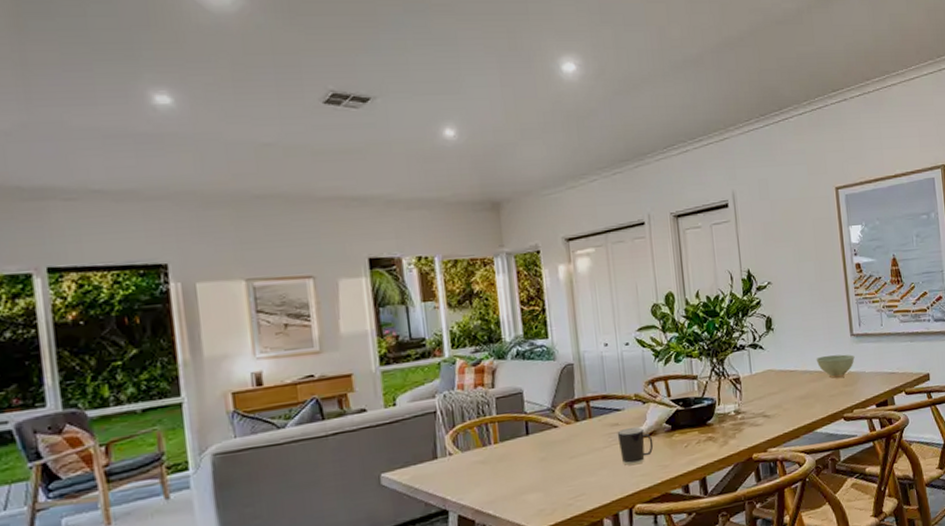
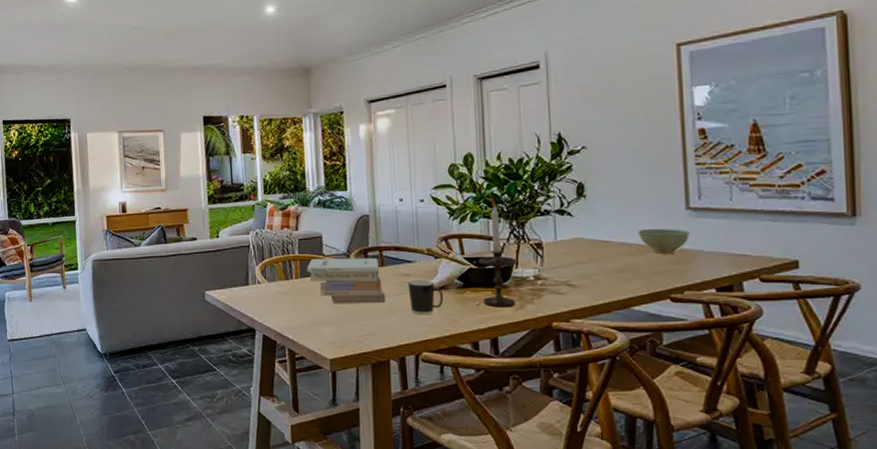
books: none [507,409,596,467] -> present [307,257,386,304]
candlestick: none [684,336,720,447] -> present [478,197,517,308]

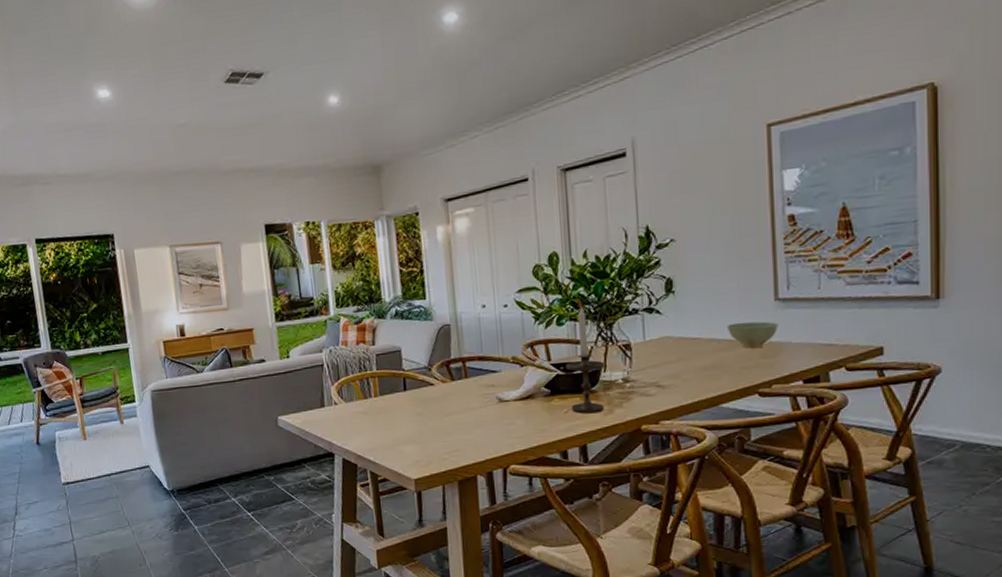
books: present [307,257,386,304] -> none [386,369,471,421]
mug: present [407,280,444,315] -> none [493,390,531,427]

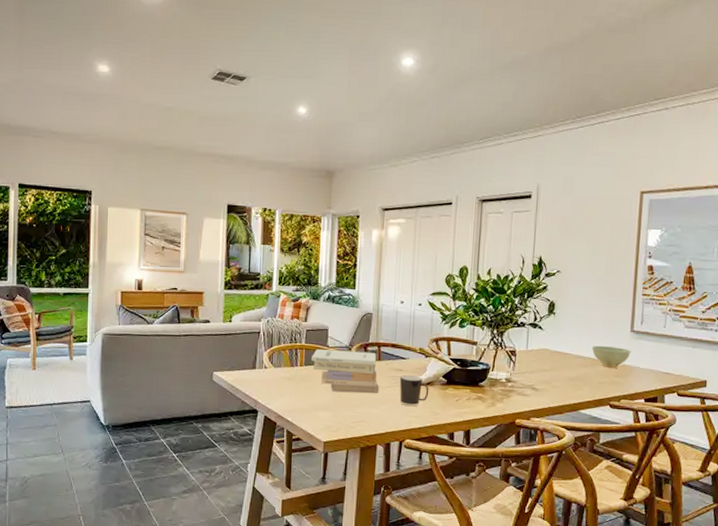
books: none [386,369,471,421] -> present [312,349,379,393]
mug: none [493,390,531,427] -> present [399,375,429,407]
candlestick: present [565,298,605,414] -> none [461,307,494,405]

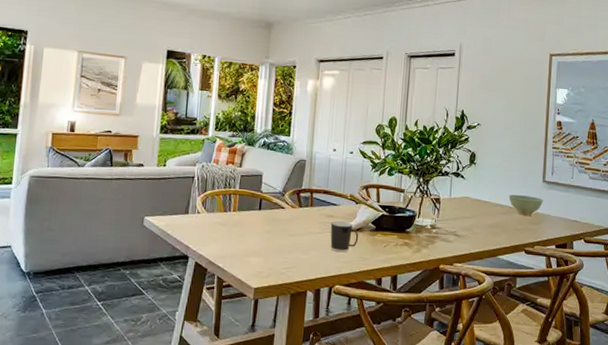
books: present [312,349,379,393] -> none [245,195,311,239]

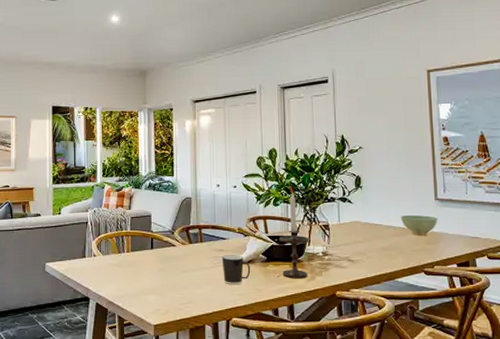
candlestick: none [389,156,419,250] -> present [279,186,309,279]

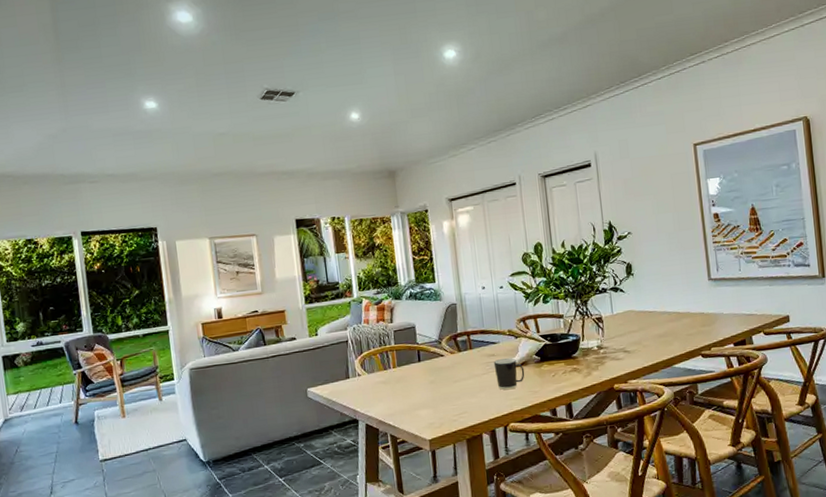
candlestick: present [279,186,309,279] -> none [551,280,584,377]
bowl: present [400,214,438,235] -> none [674,297,713,319]

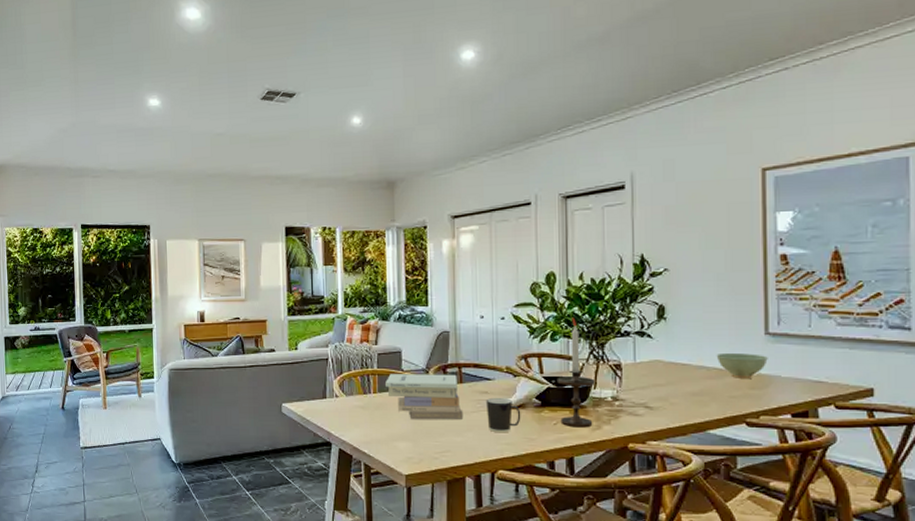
books: none [403,342,476,388] -> present [386,374,464,420]
candlestick: none [551,280,584,377] -> present [557,317,595,428]
bowl: none [674,297,713,319] -> present [716,352,768,378]

